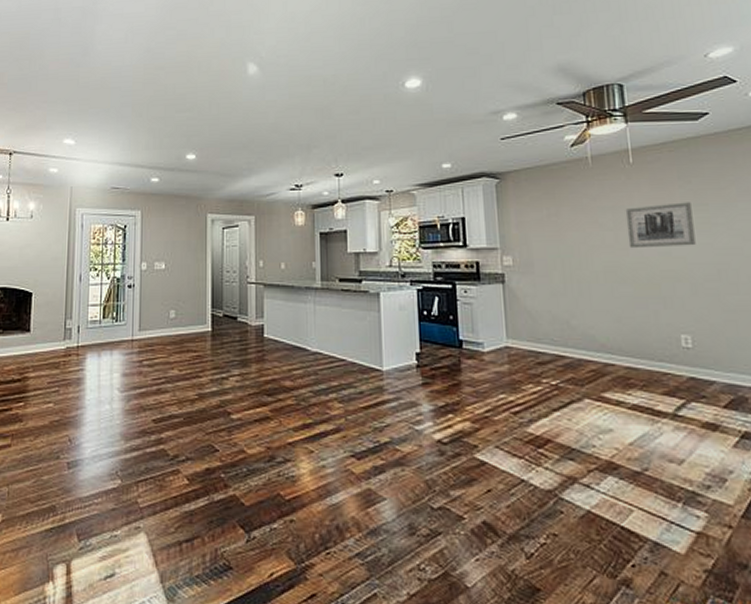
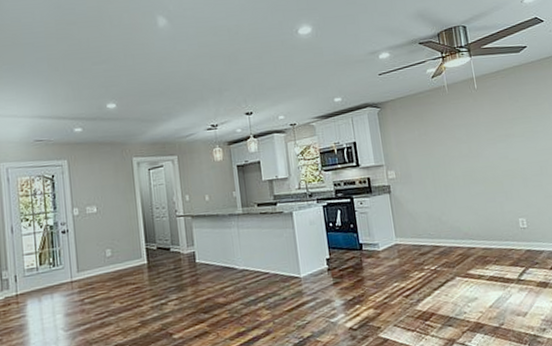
wall art: present [625,202,696,249] -> none [474,116,524,156]

